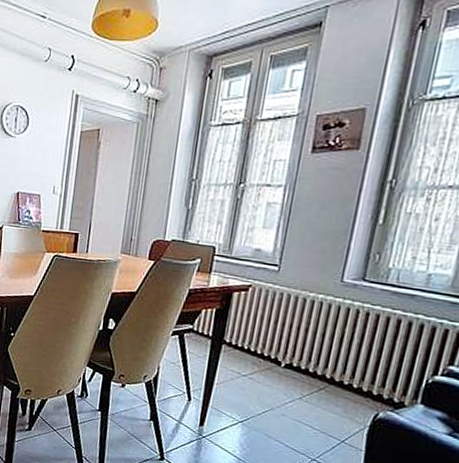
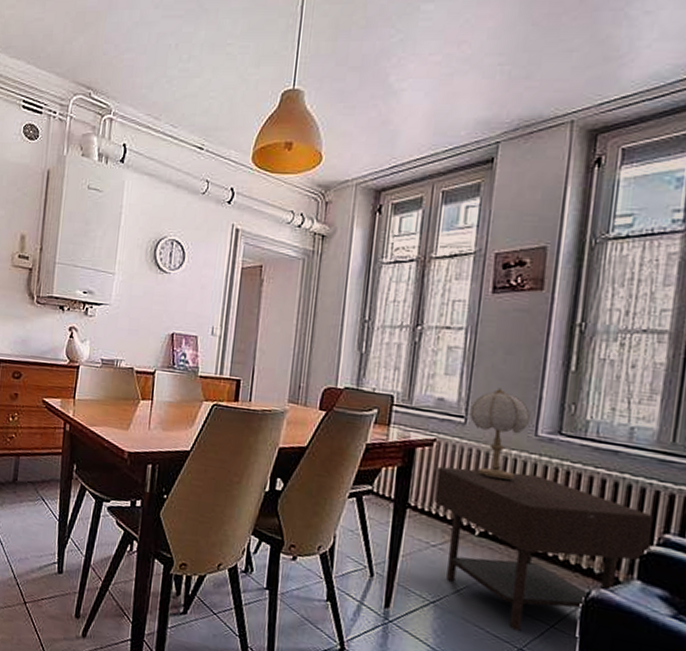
side table: none [247,308,440,446] -> present [434,466,653,632]
table lamp: none [283,239,338,320] -> present [469,387,530,480]

